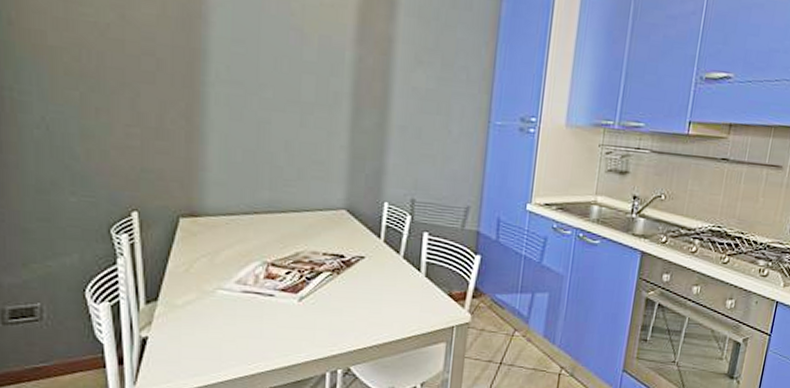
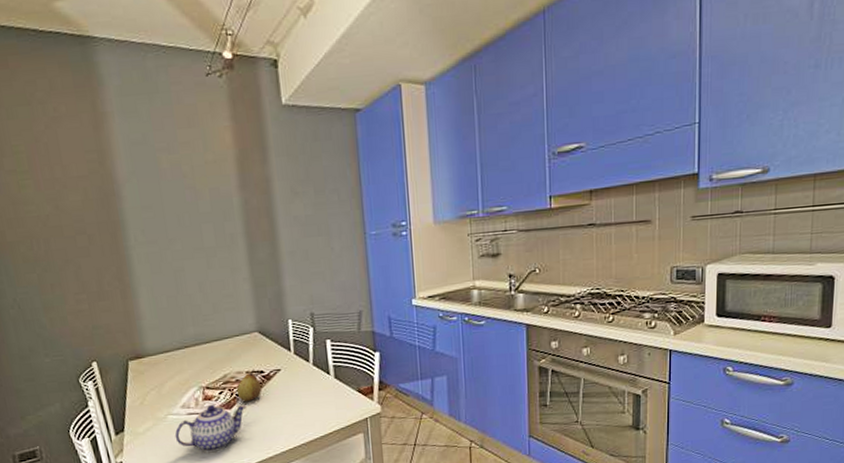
teapot: none [221,284,316,341] -> present [174,404,247,453]
fruit: none [307,251,339,289] -> present [236,369,262,402]

